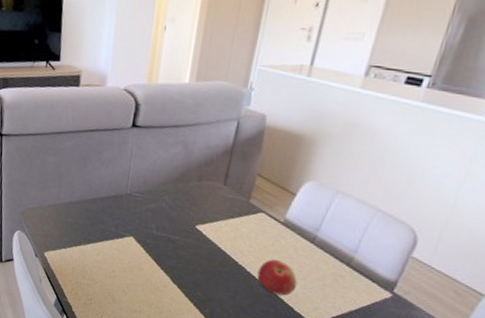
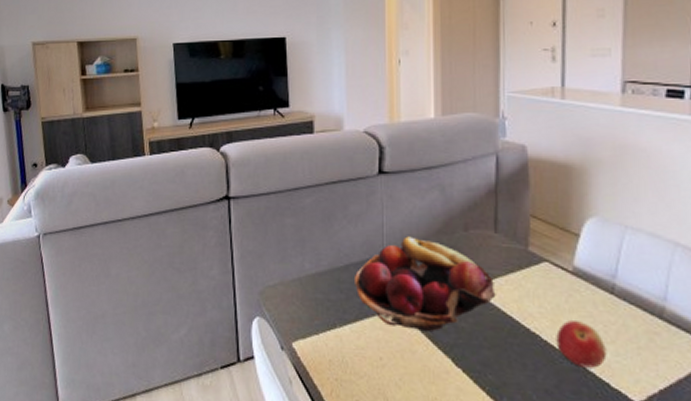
fruit basket: none [100,181,216,256] -> present [355,236,496,331]

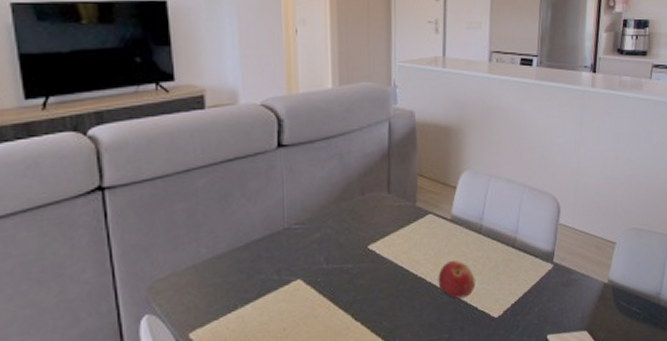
fruit basket: present [355,236,496,331] -> none [256,206,390,296]

